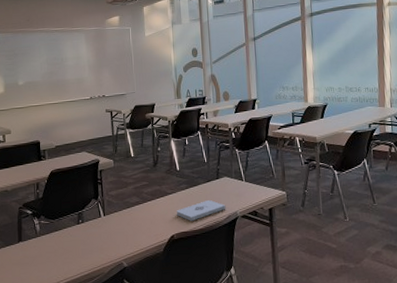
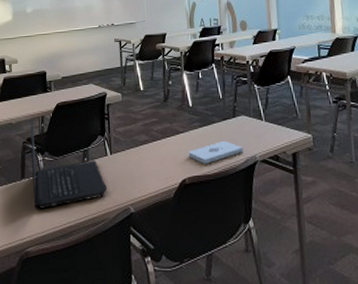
laptop: none [26,184,102,268] -> present [30,117,108,209]

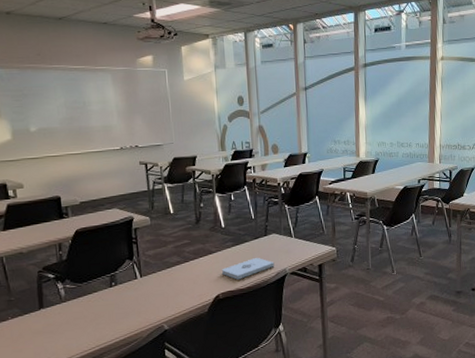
laptop: present [30,117,108,209] -> none [46,245,139,336]

